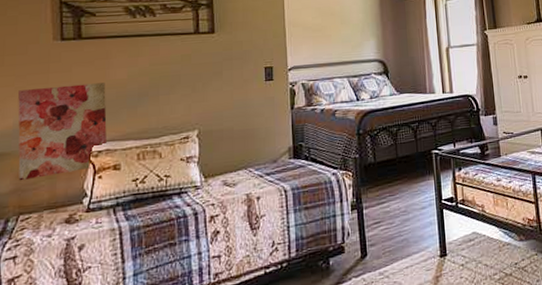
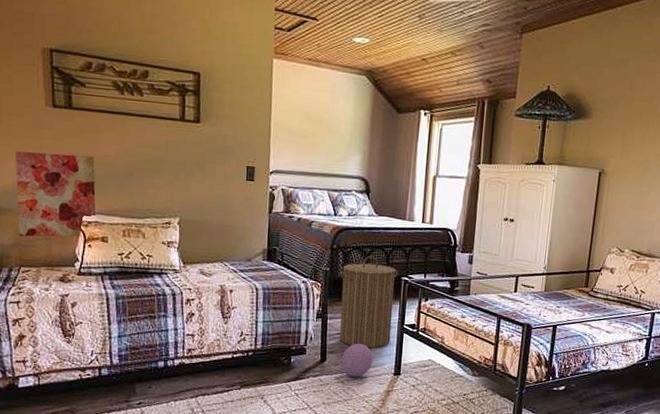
laundry hamper: none [369,134,431,234] -> present [339,255,399,349]
ball: none [383,229,417,269] -> present [341,343,374,377]

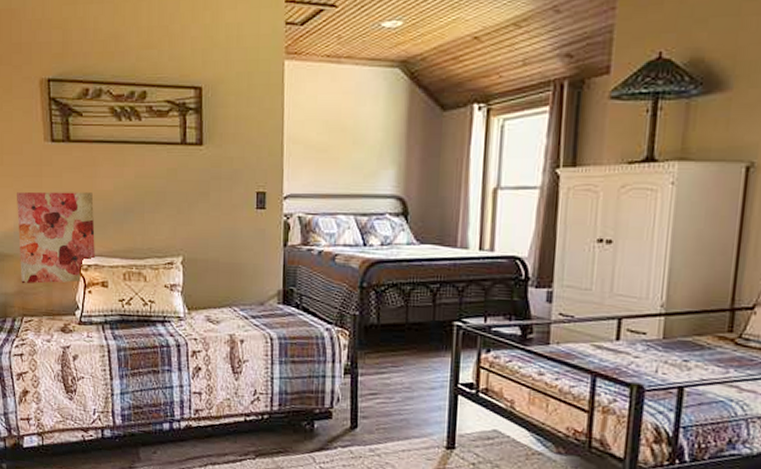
laundry hamper: present [339,255,399,349] -> none [372,295,449,414]
ball: present [341,343,374,377] -> none [377,406,419,450]

